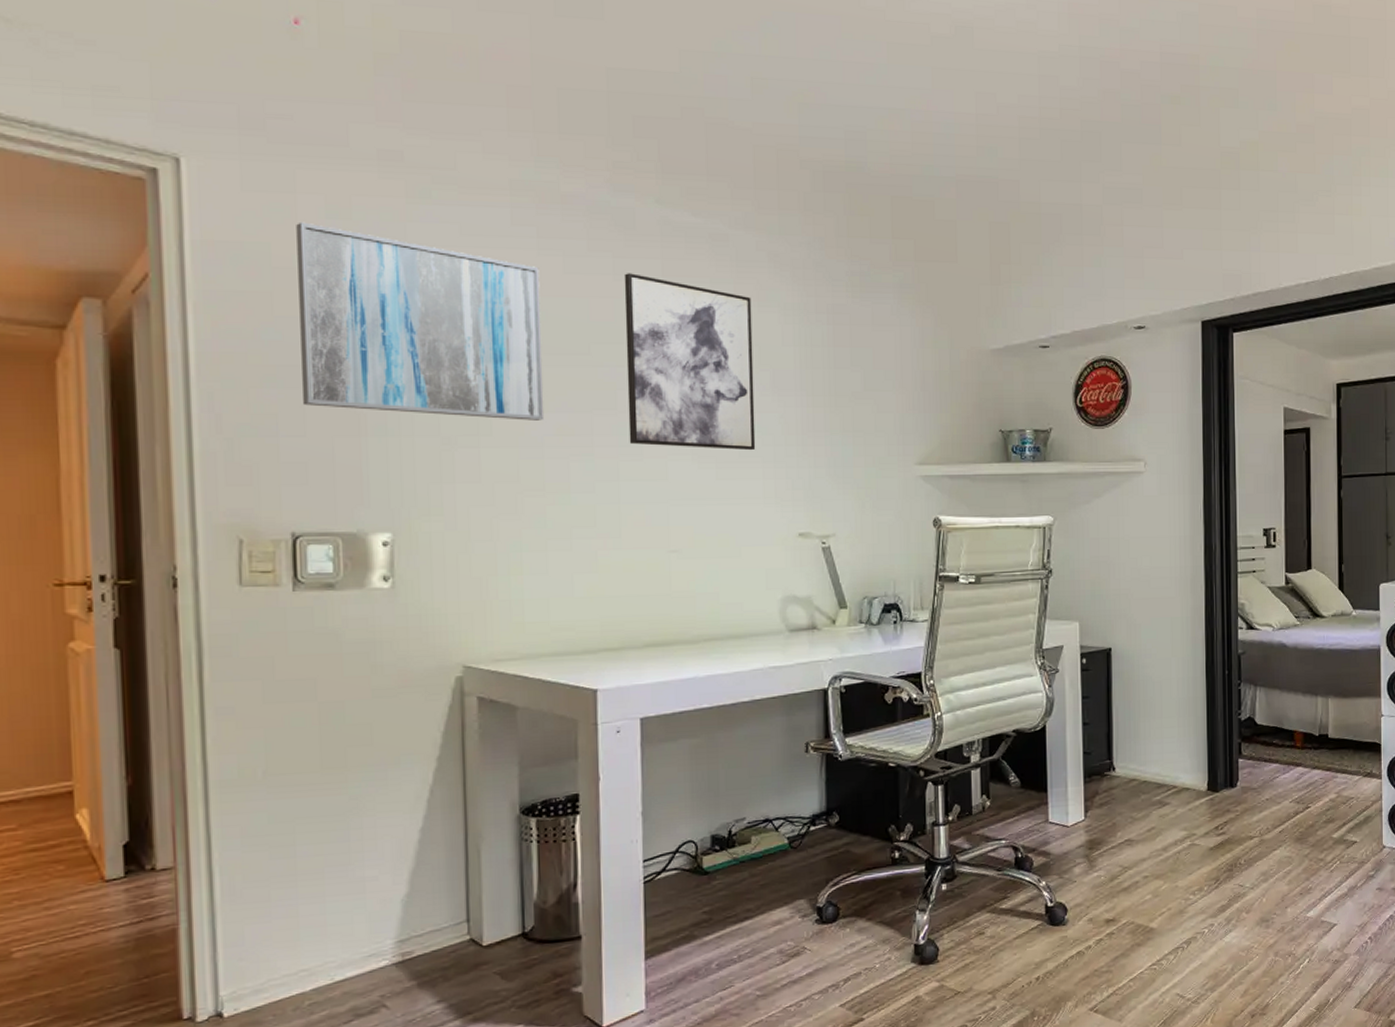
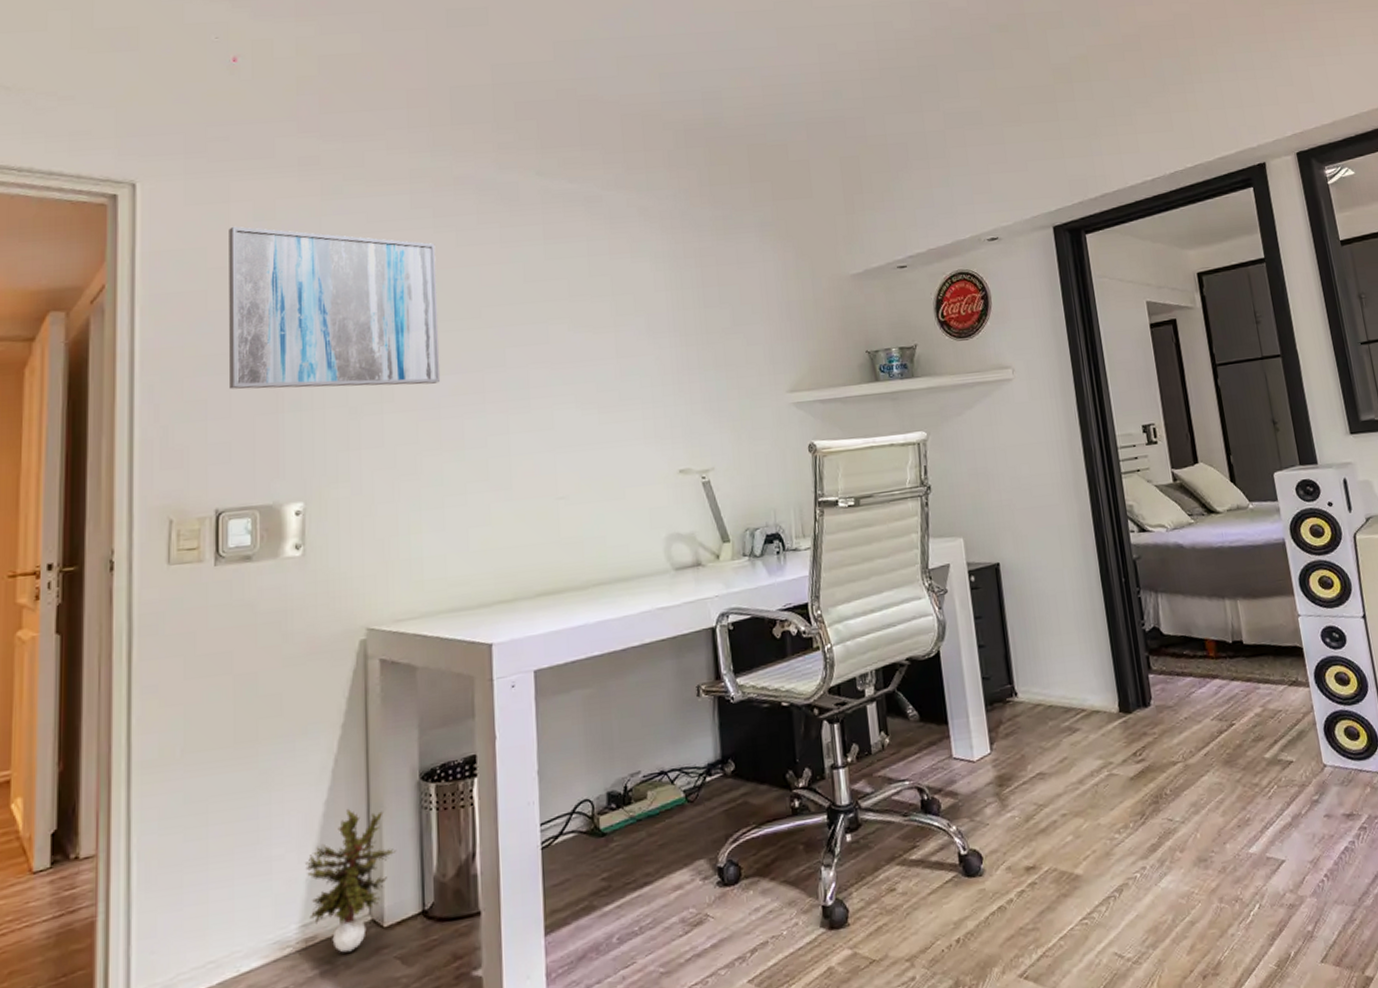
potted plant: none [401,838,496,967] -> present [305,809,397,953]
wall art: present [624,273,756,451] -> none [509,239,635,398]

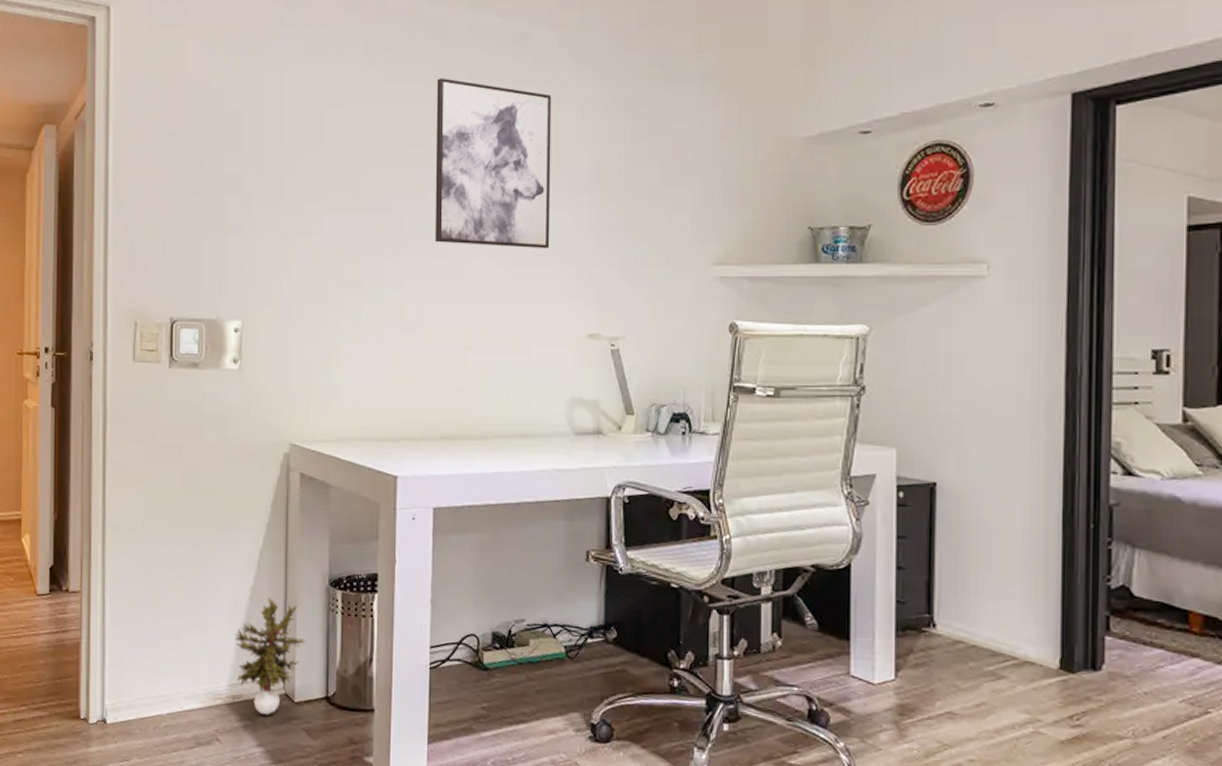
wall art: present [229,226,441,389] -> none [183,51,366,220]
wall art: none [509,239,635,398] -> present [435,78,552,249]

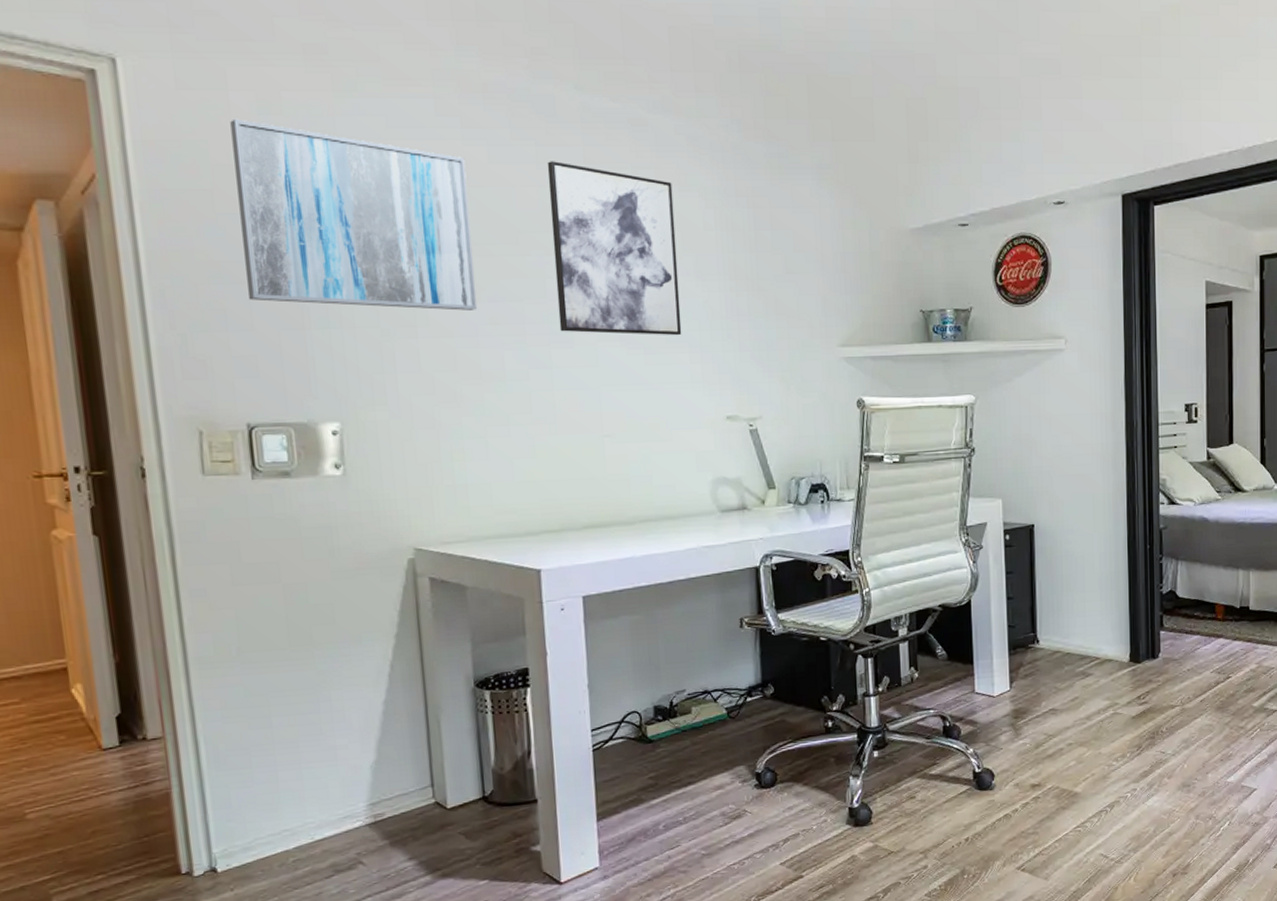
wall art: none [183,51,366,220] -> present [230,118,478,311]
potted plant: present [234,598,307,715] -> none [369,709,456,828]

